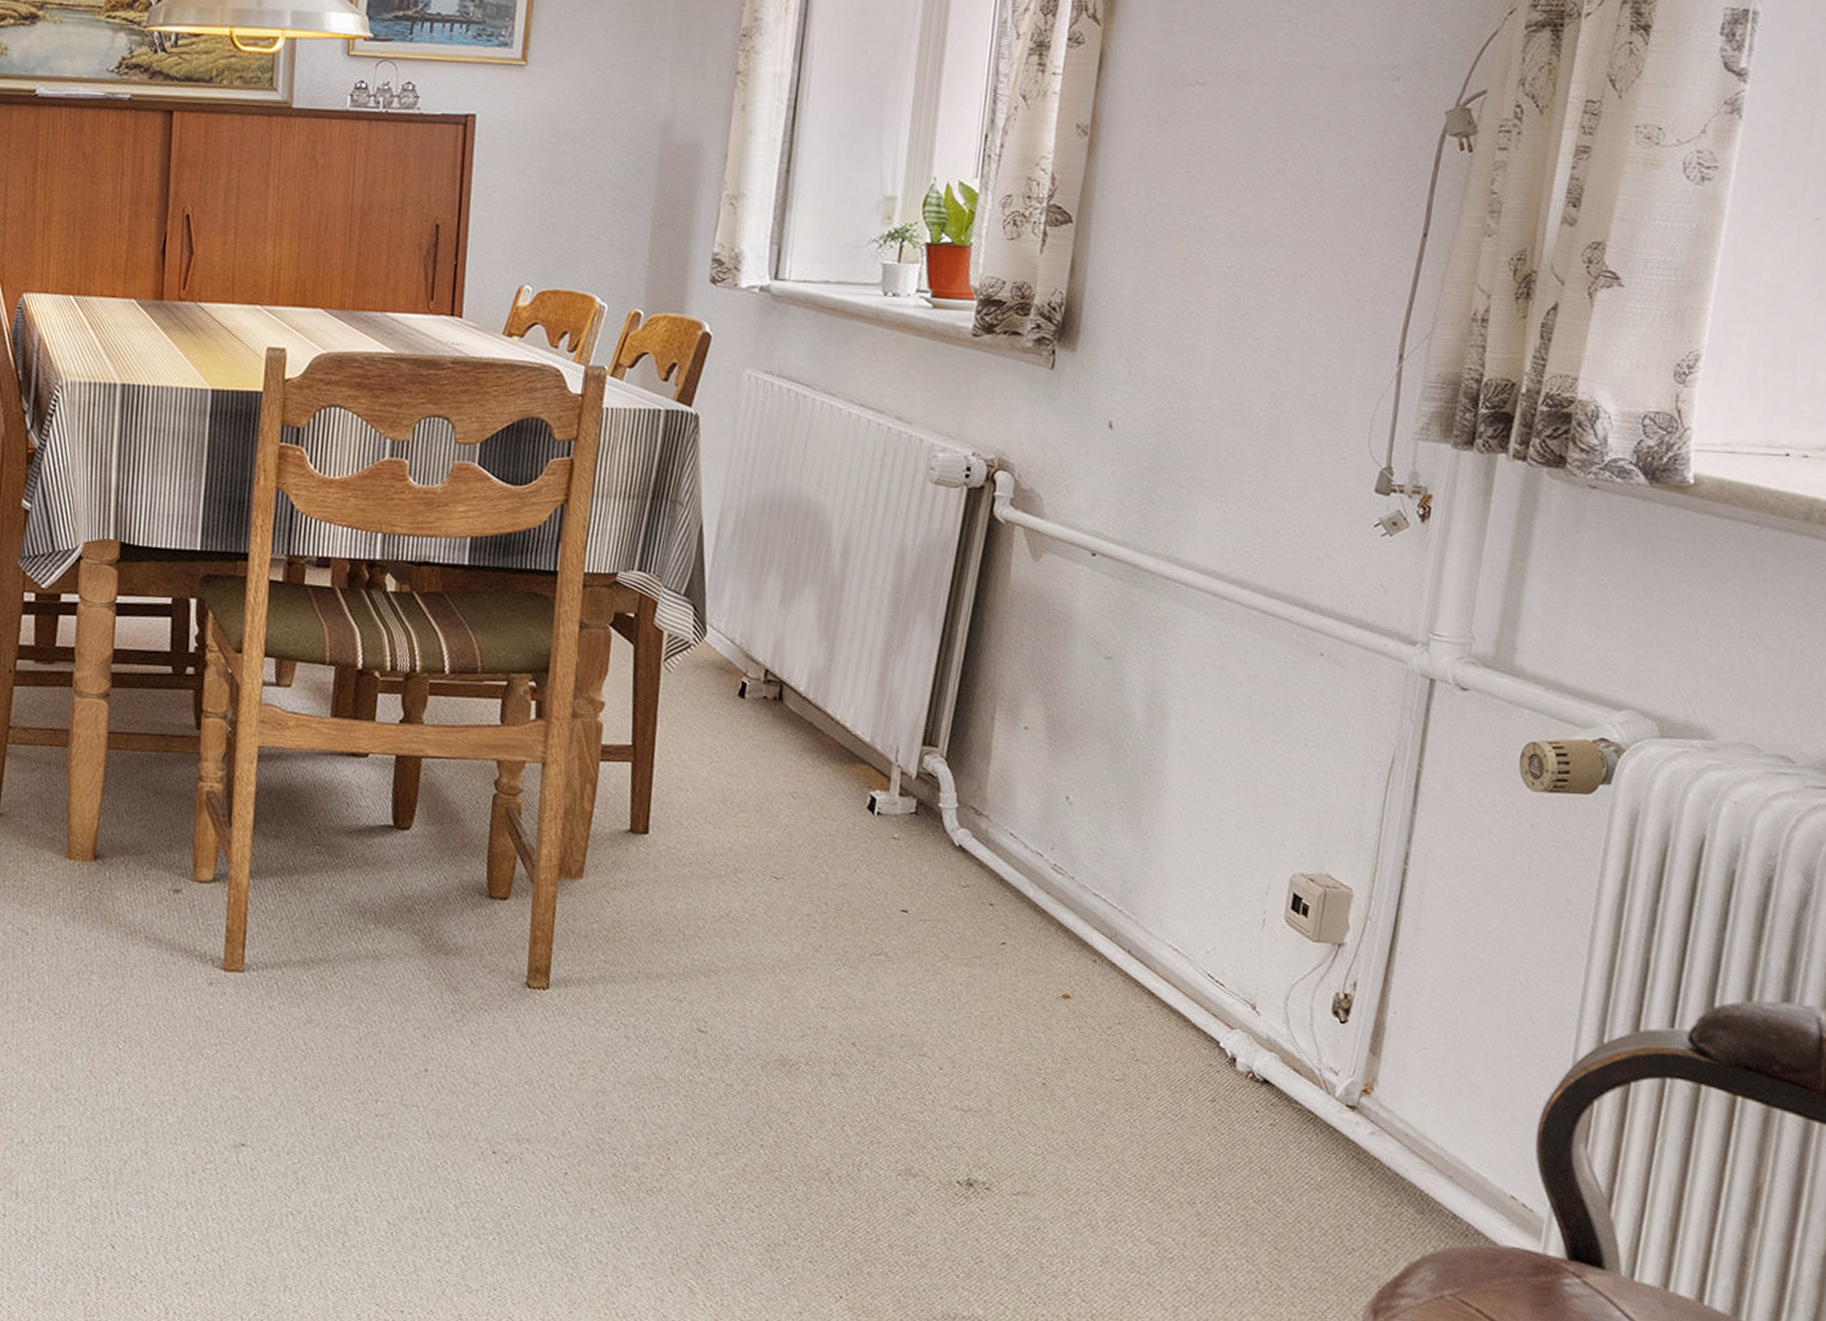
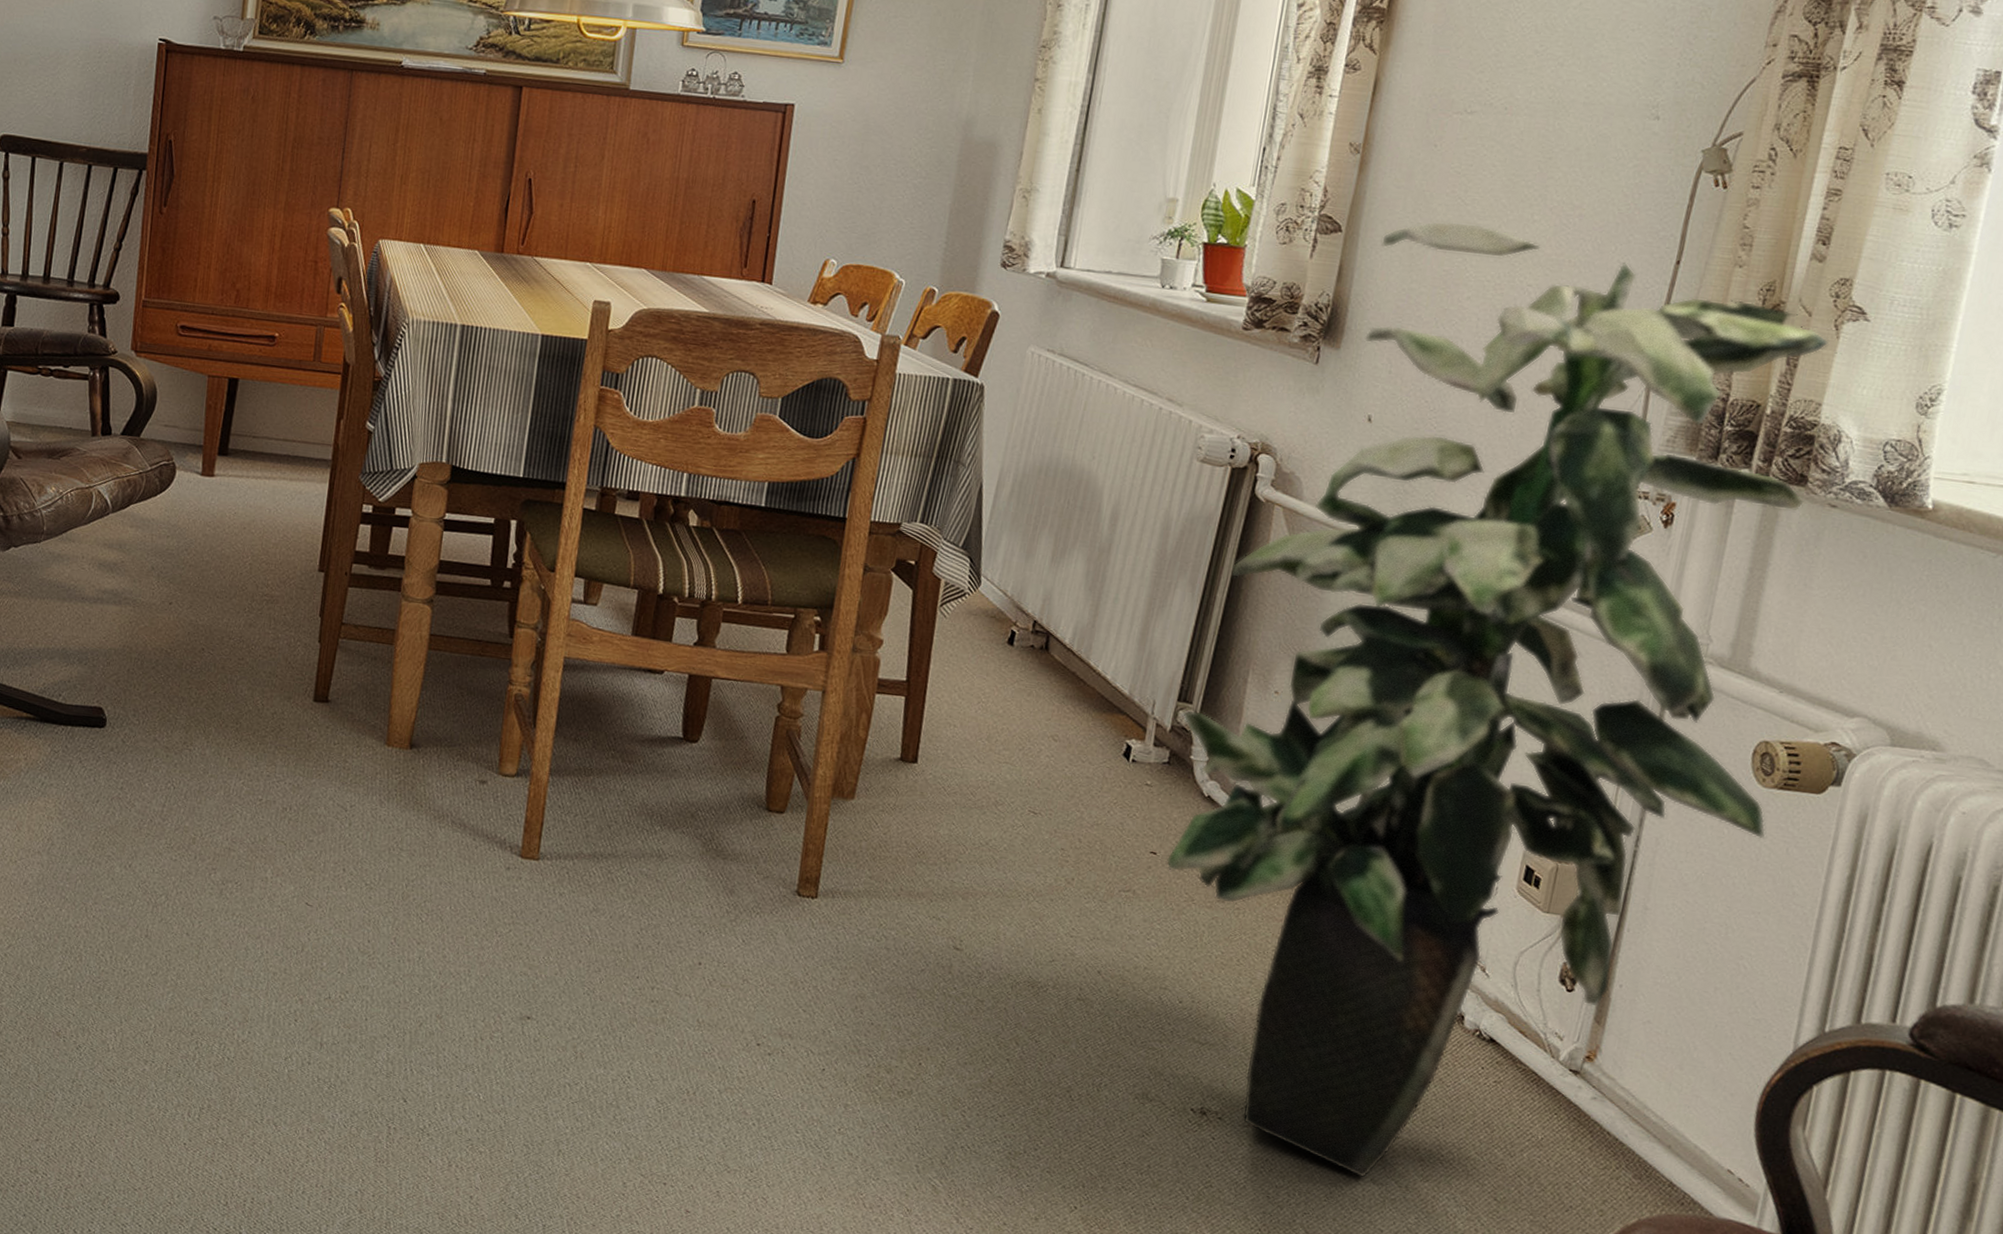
indoor plant: none [918,204,1598,1238] -> present [1166,221,1843,1178]

